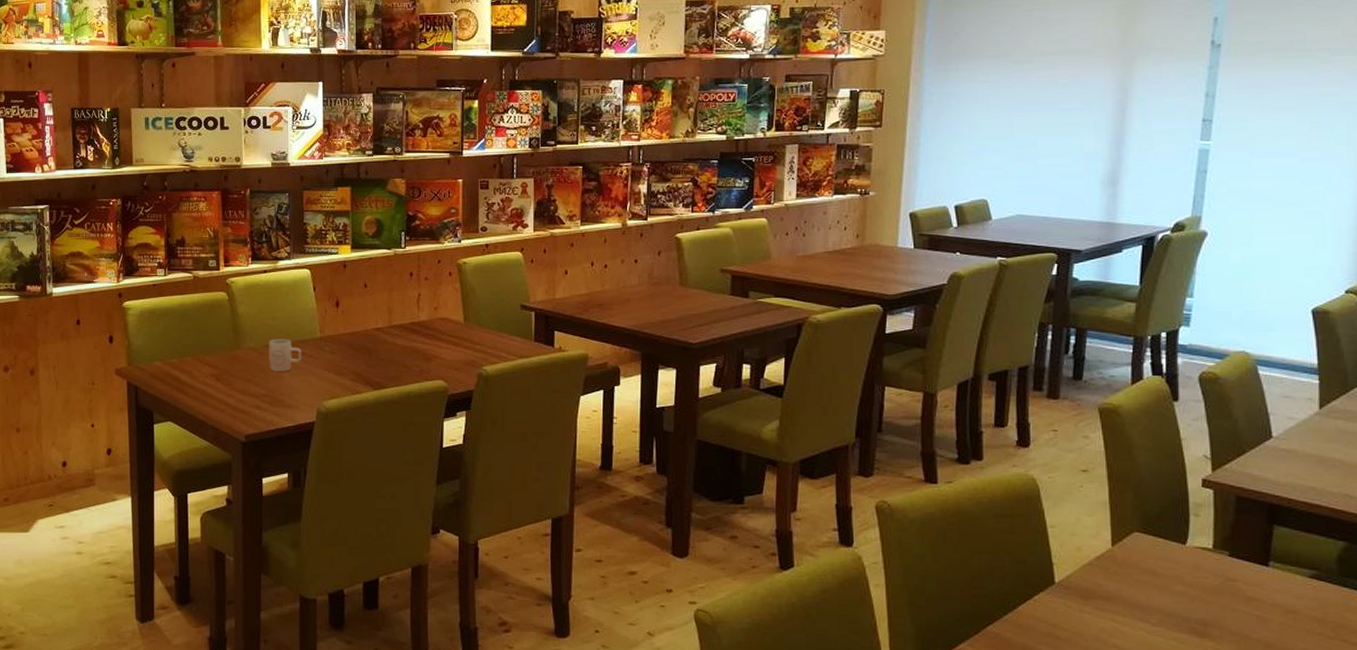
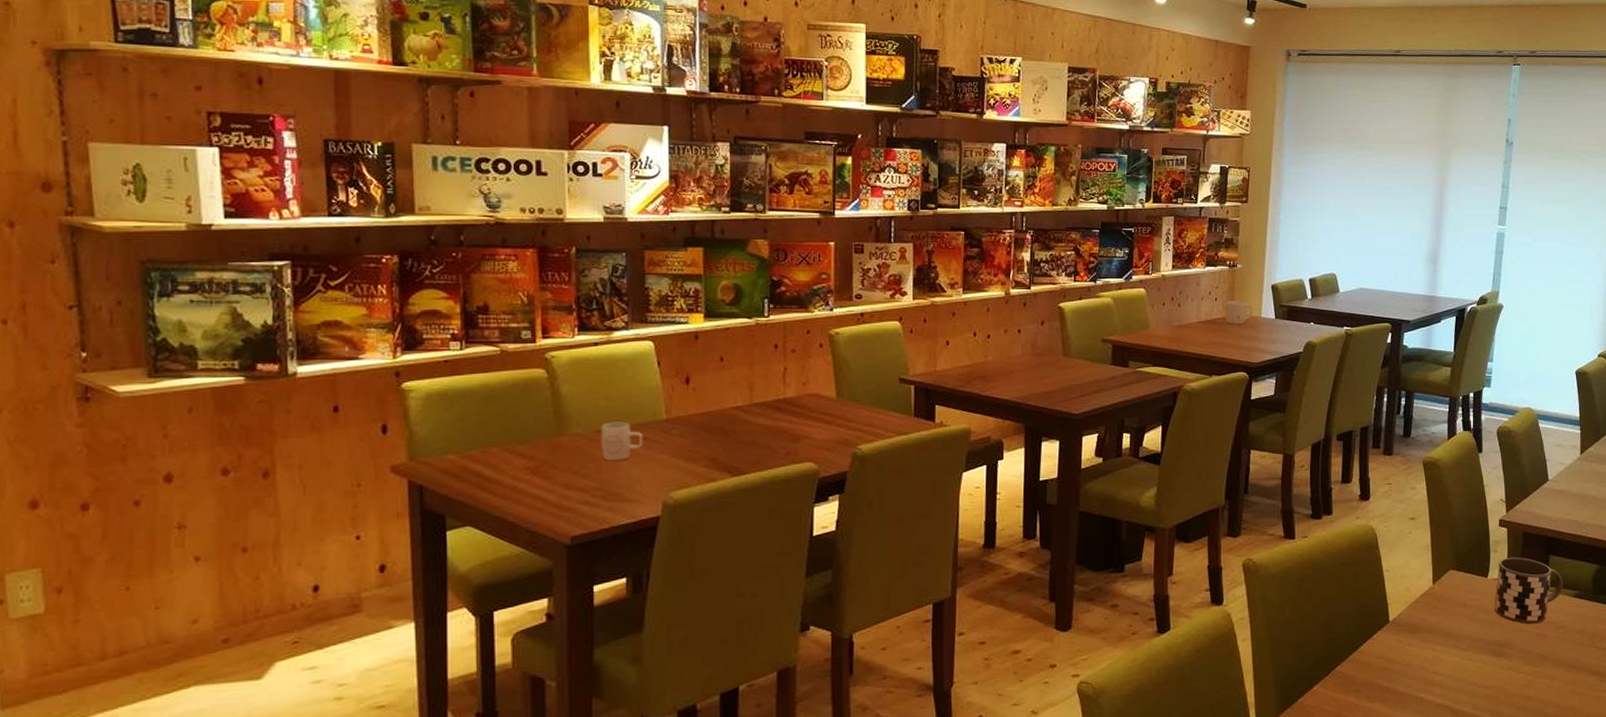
mug: none [856,230,888,255] -> present [1225,301,1254,325]
cup: none [1195,523,1294,604] -> present [1494,557,1563,624]

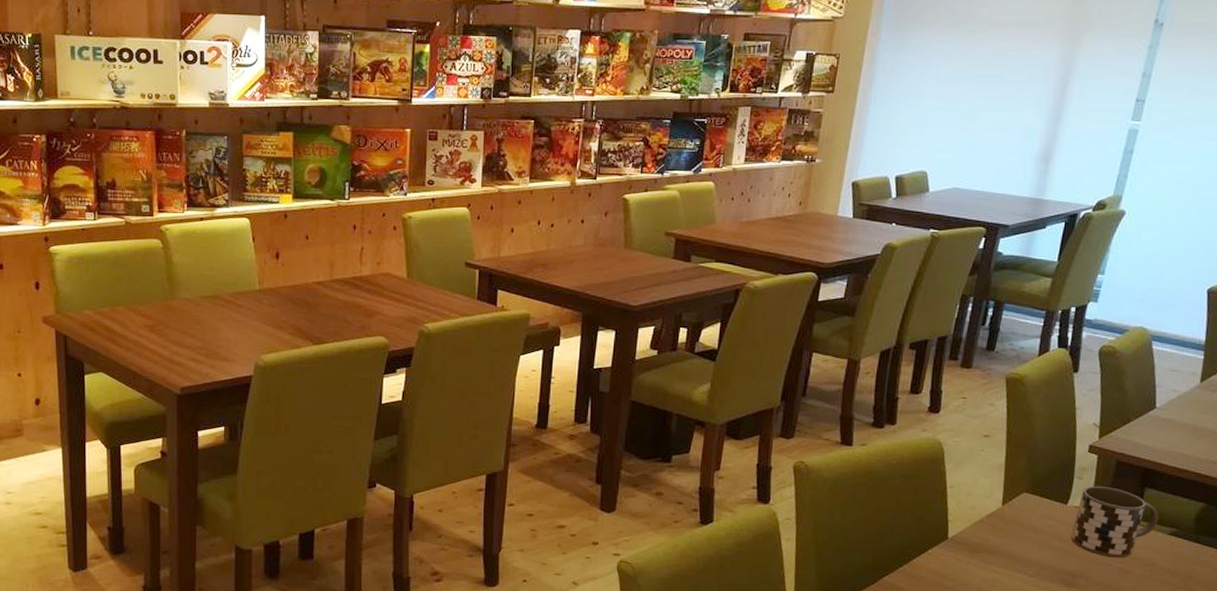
mug: present [601,421,644,461] -> none [205,289,240,324]
mug: present [1225,301,1254,325] -> none [797,198,830,223]

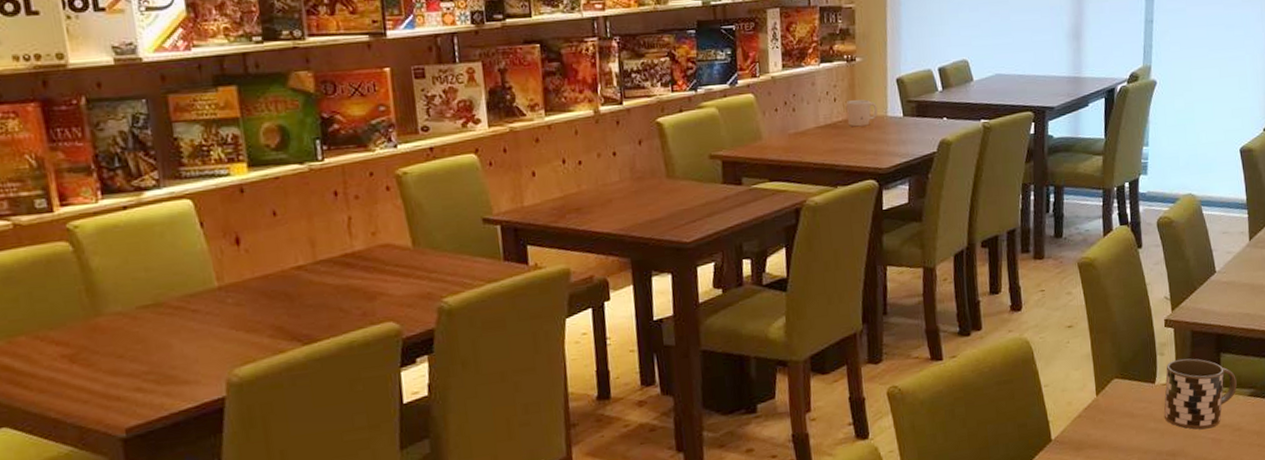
mug: none [797,198,830,223] -> present [846,99,878,127]

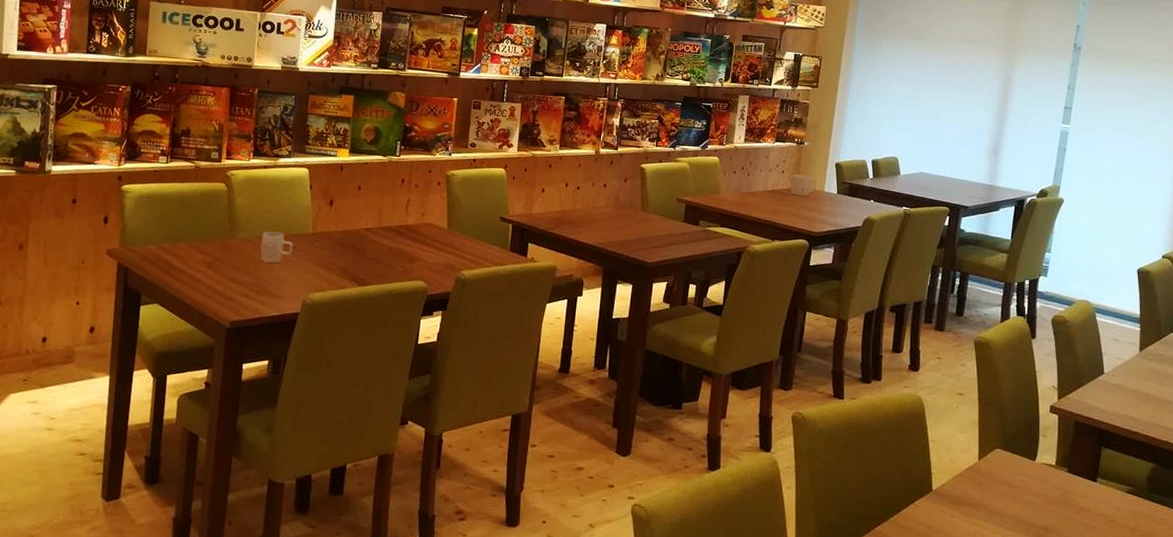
mug: none [143,294,196,340] -> present [260,231,294,263]
cup: present [1163,358,1237,429] -> none [1041,444,1115,514]

